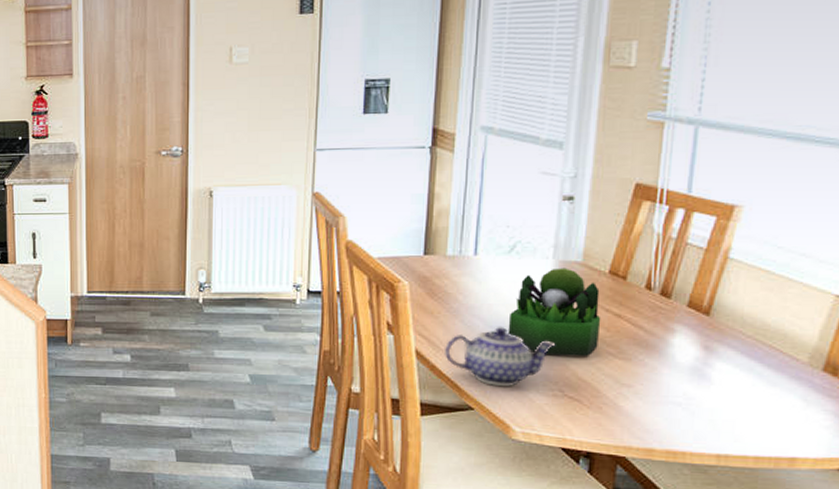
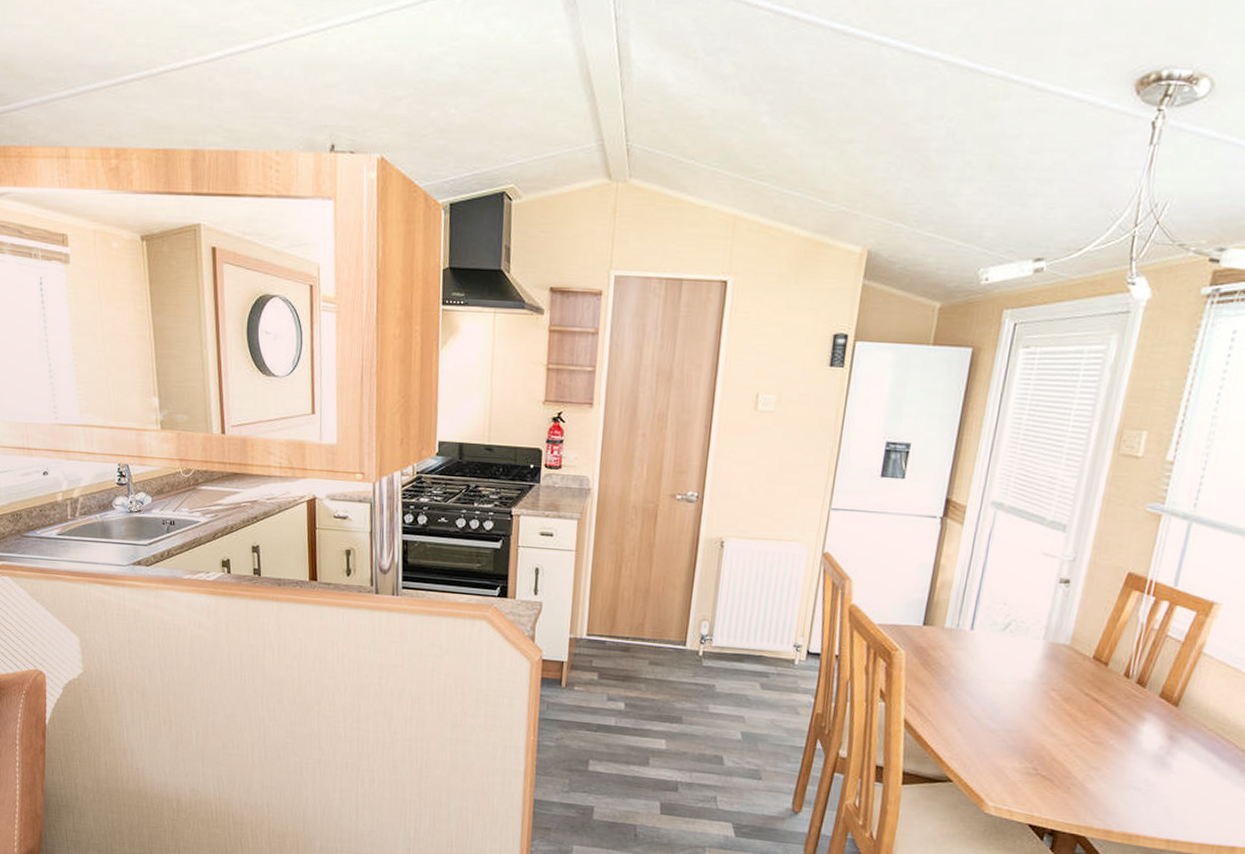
teapot: present [445,326,556,387] -> none [931,701,1036,762]
plant: present [507,268,601,356] -> none [992,649,1083,737]

